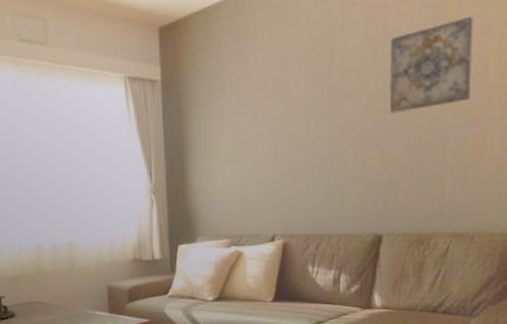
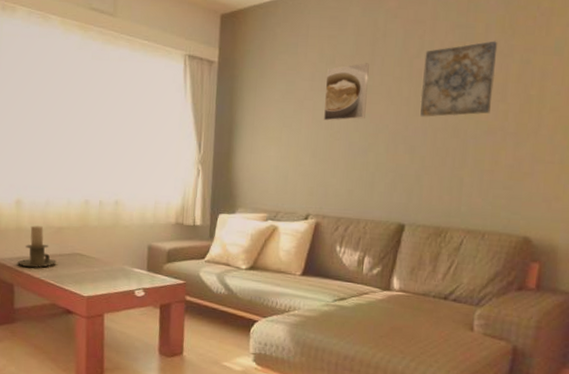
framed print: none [280,60,328,131] -> present [324,63,369,121]

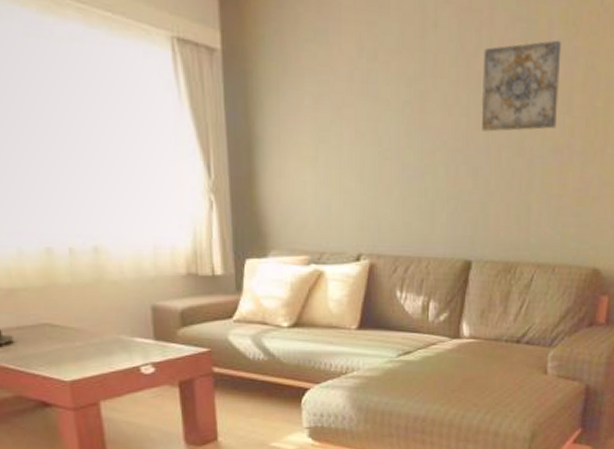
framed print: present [324,63,369,121] -> none [368,60,420,136]

